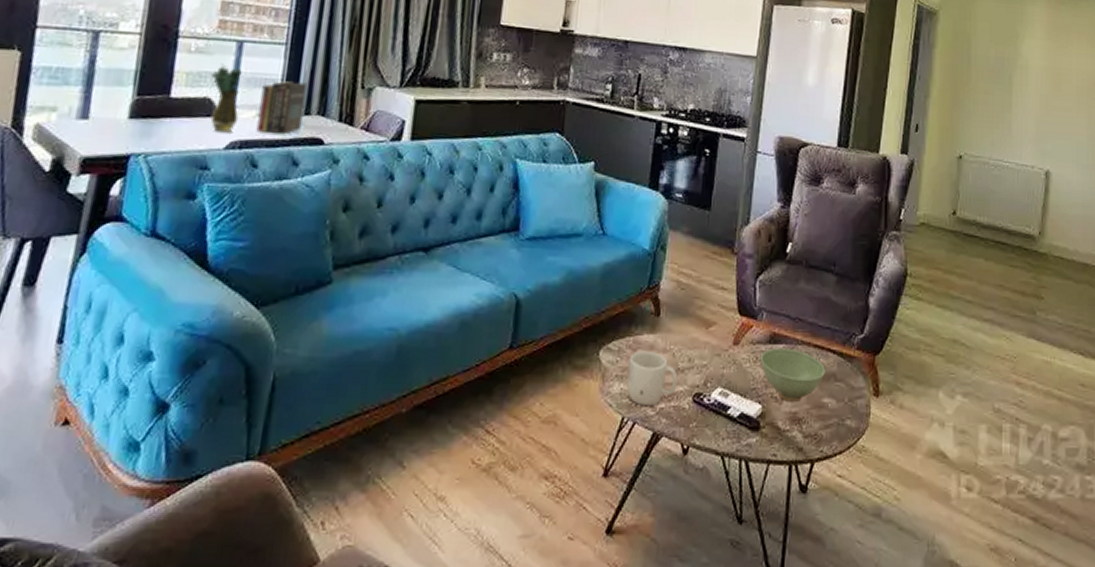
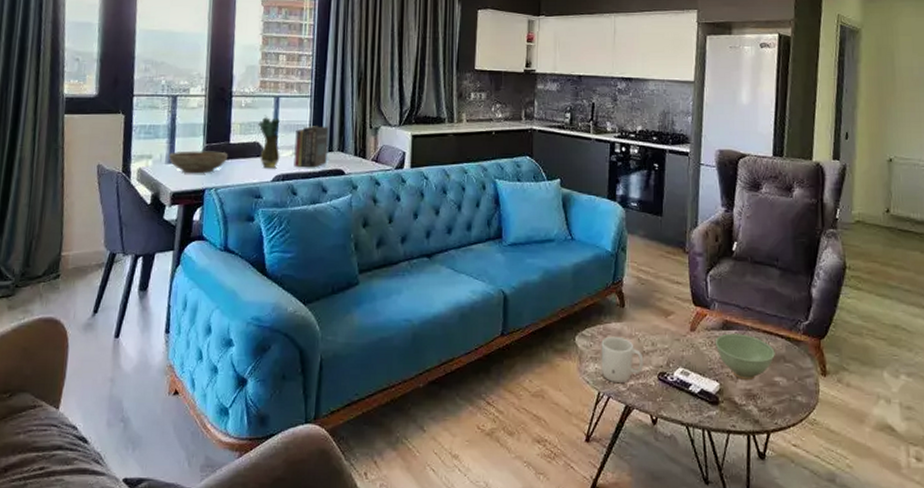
bowl: none [82,104,167,135] -> present [169,151,229,174]

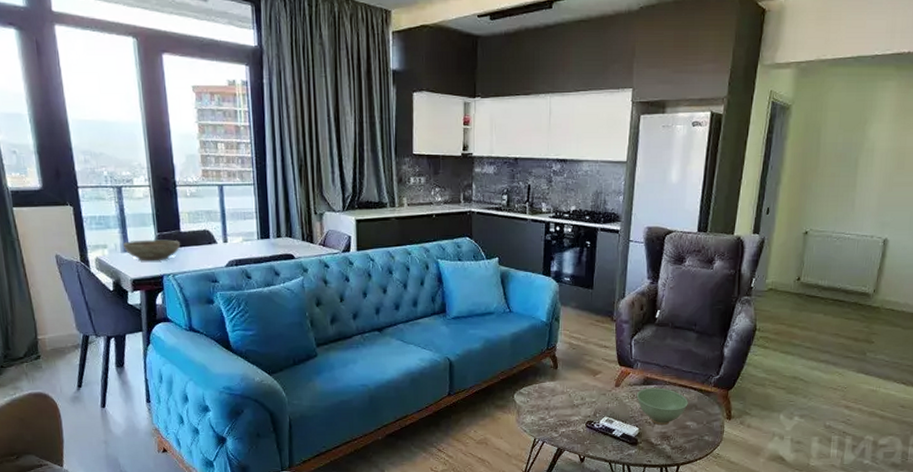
vase: present [258,115,280,169] -> none [206,203,231,255]
books: present [294,126,329,168] -> none [243,213,276,253]
mug: present [601,336,644,382] -> none [536,393,574,430]

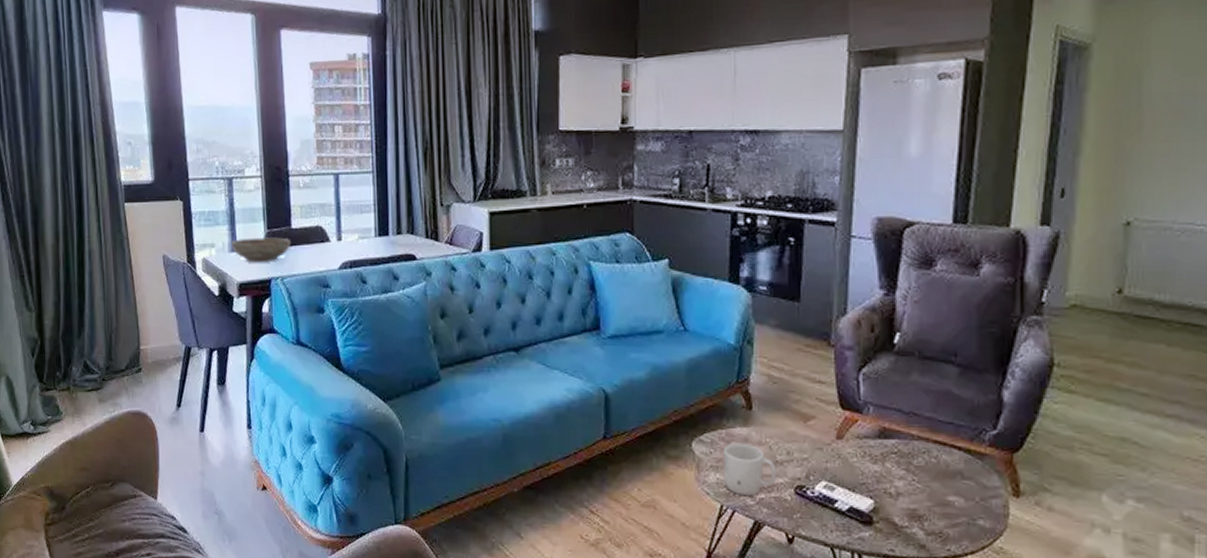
mug: none [536,393,574,430] -> present [723,443,777,495]
bowl: present [636,388,688,426] -> none [868,443,949,500]

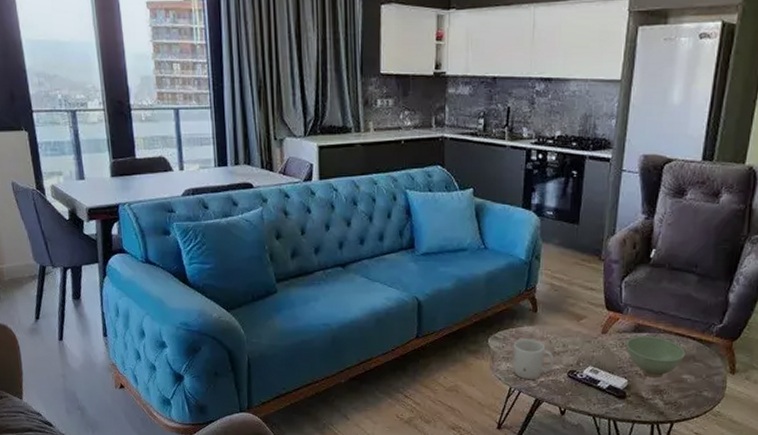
bowl: present [231,237,291,263] -> none [78,166,136,190]
bowl: none [868,443,949,500] -> present [625,336,686,378]

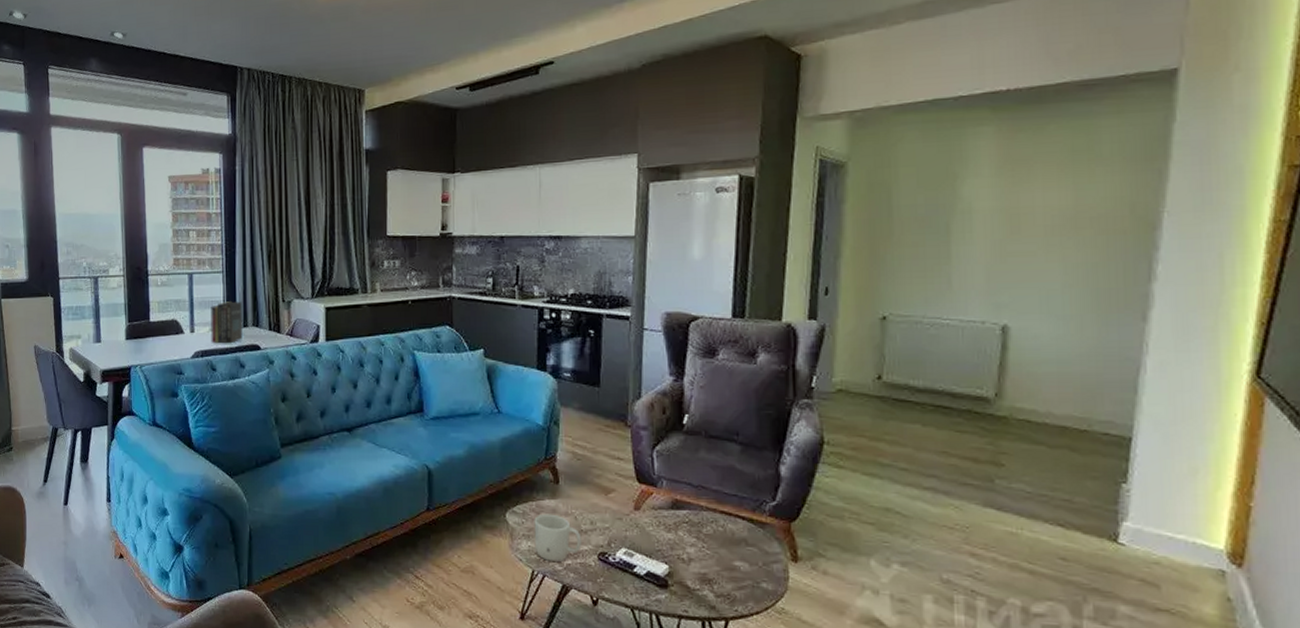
books: none [200,139,234,182] -> present [210,301,243,344]
bowl: present [625,336,686,378] -> none [662,513,735,565]

